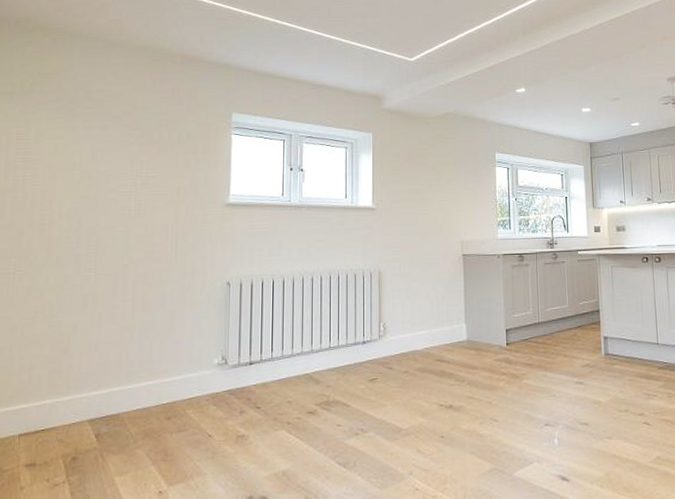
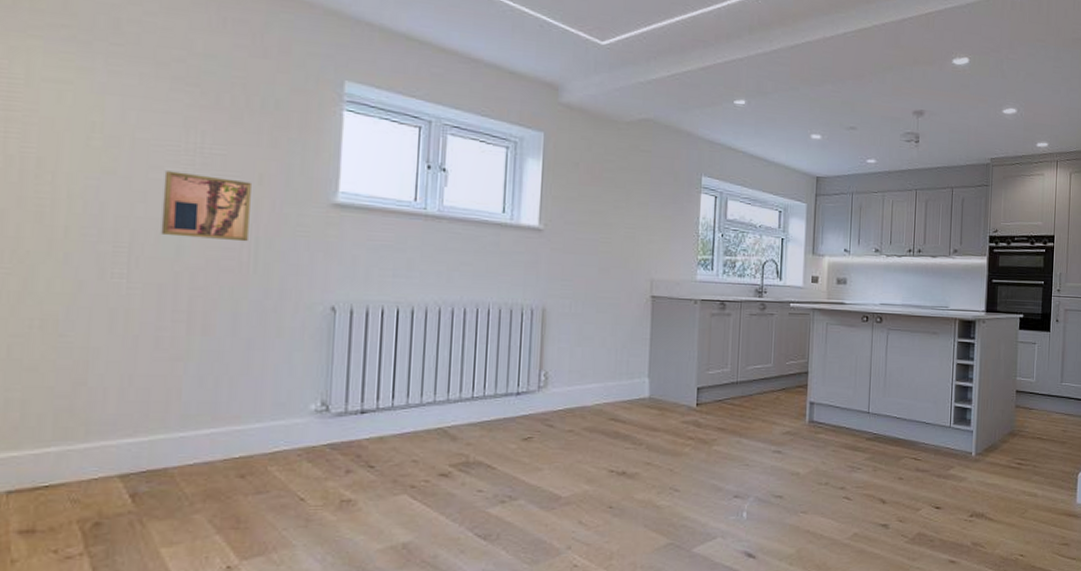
wall art: none [115,191,173,239] -> present [161,171,251,242]

